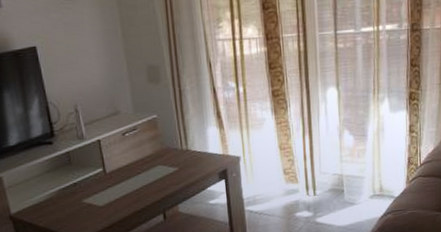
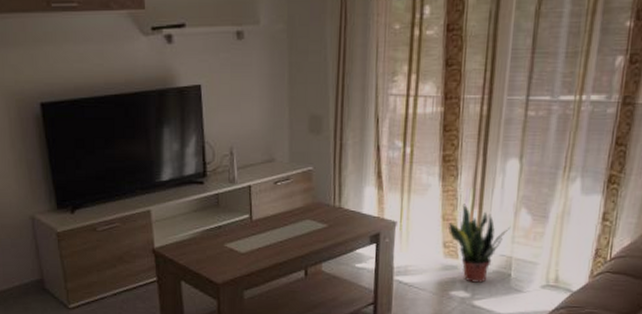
potted plant: none [286,132,338,203] -> present [448,204,511,283]

